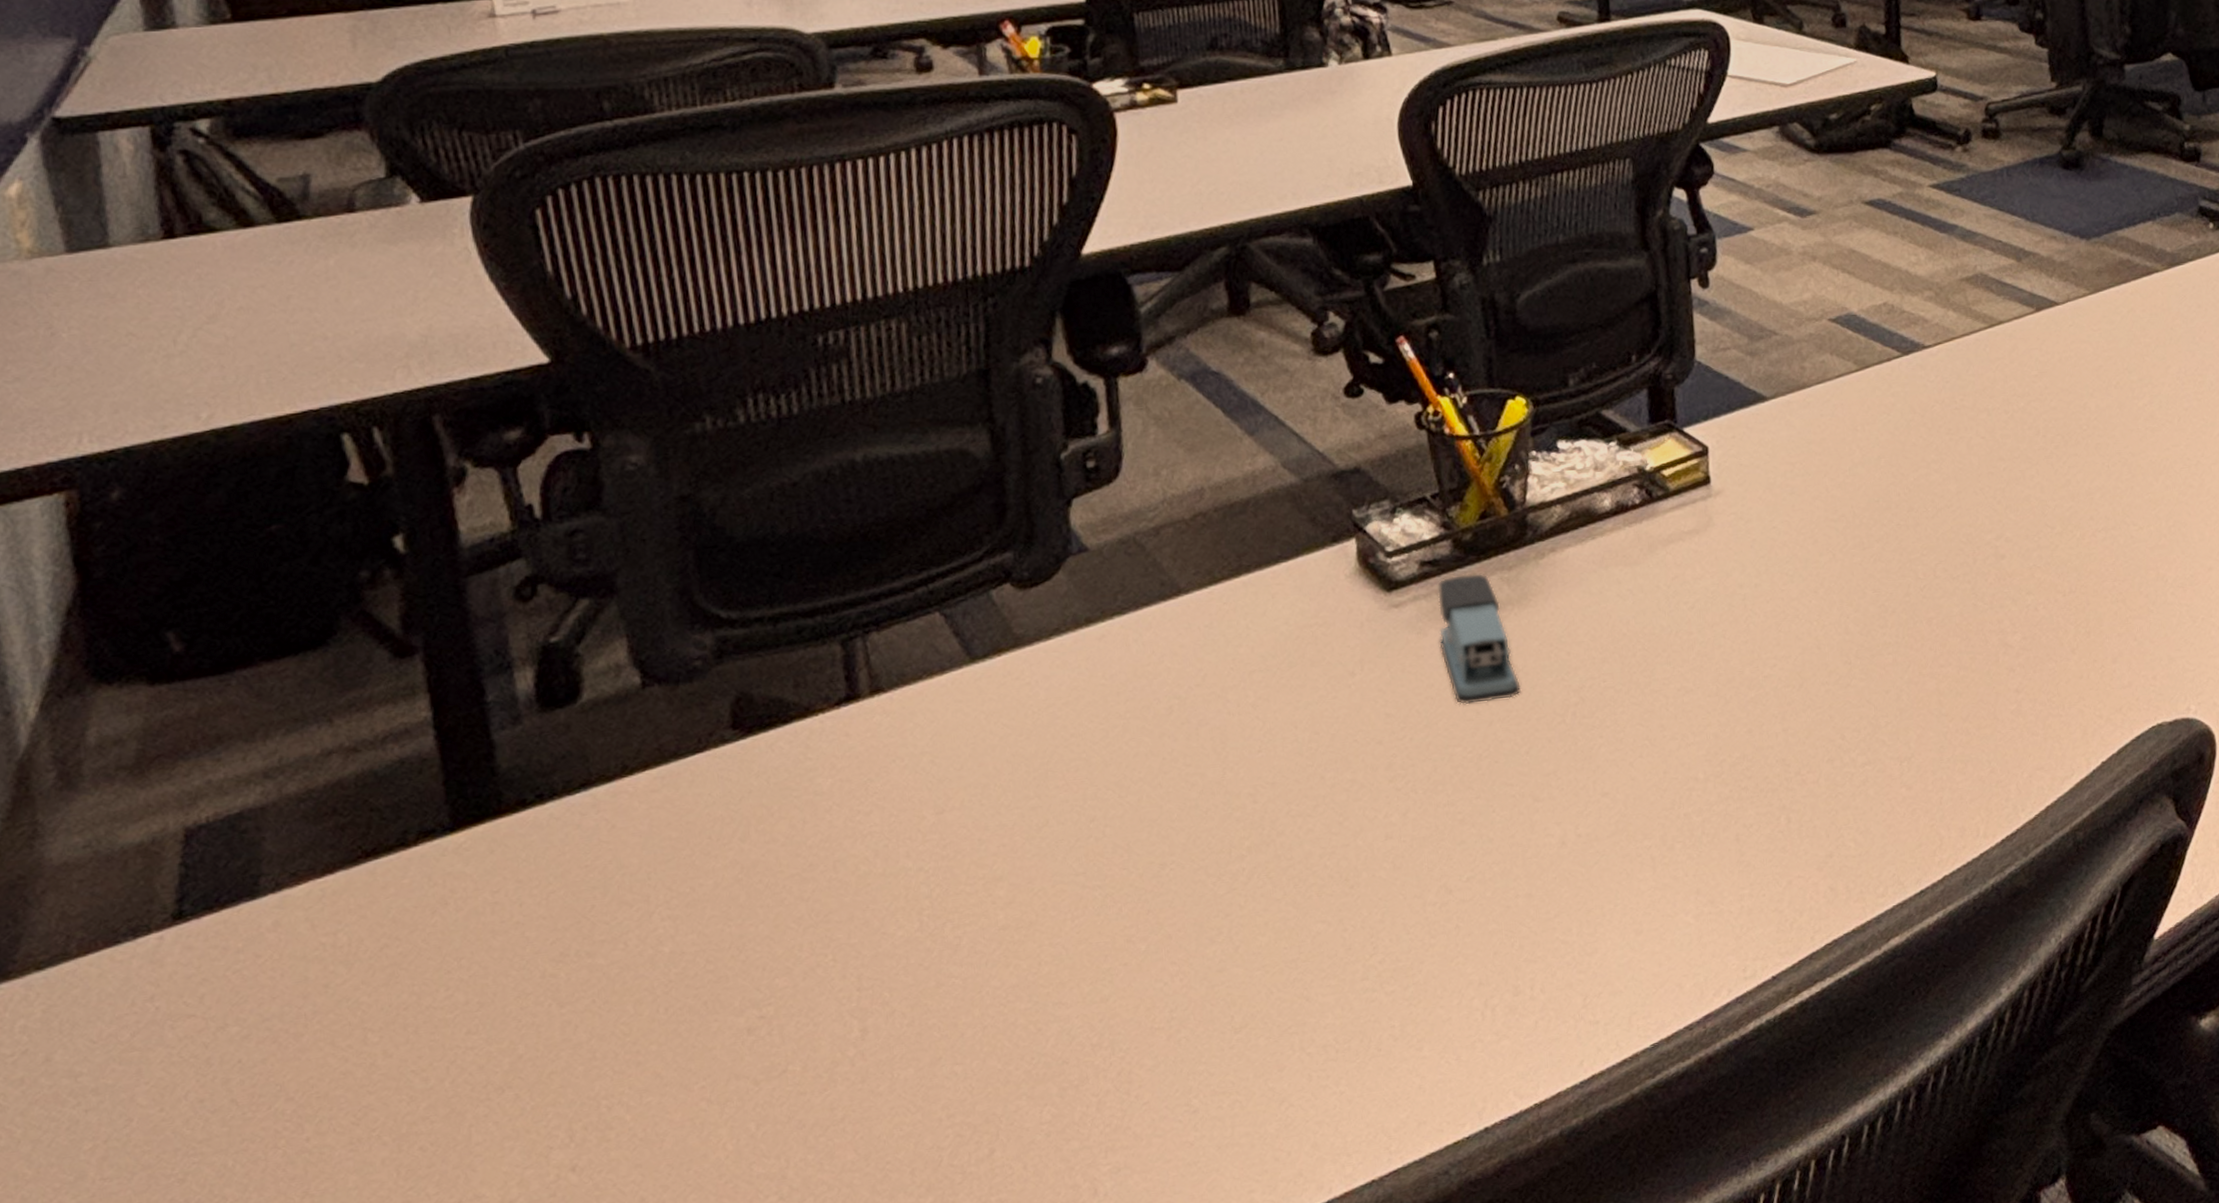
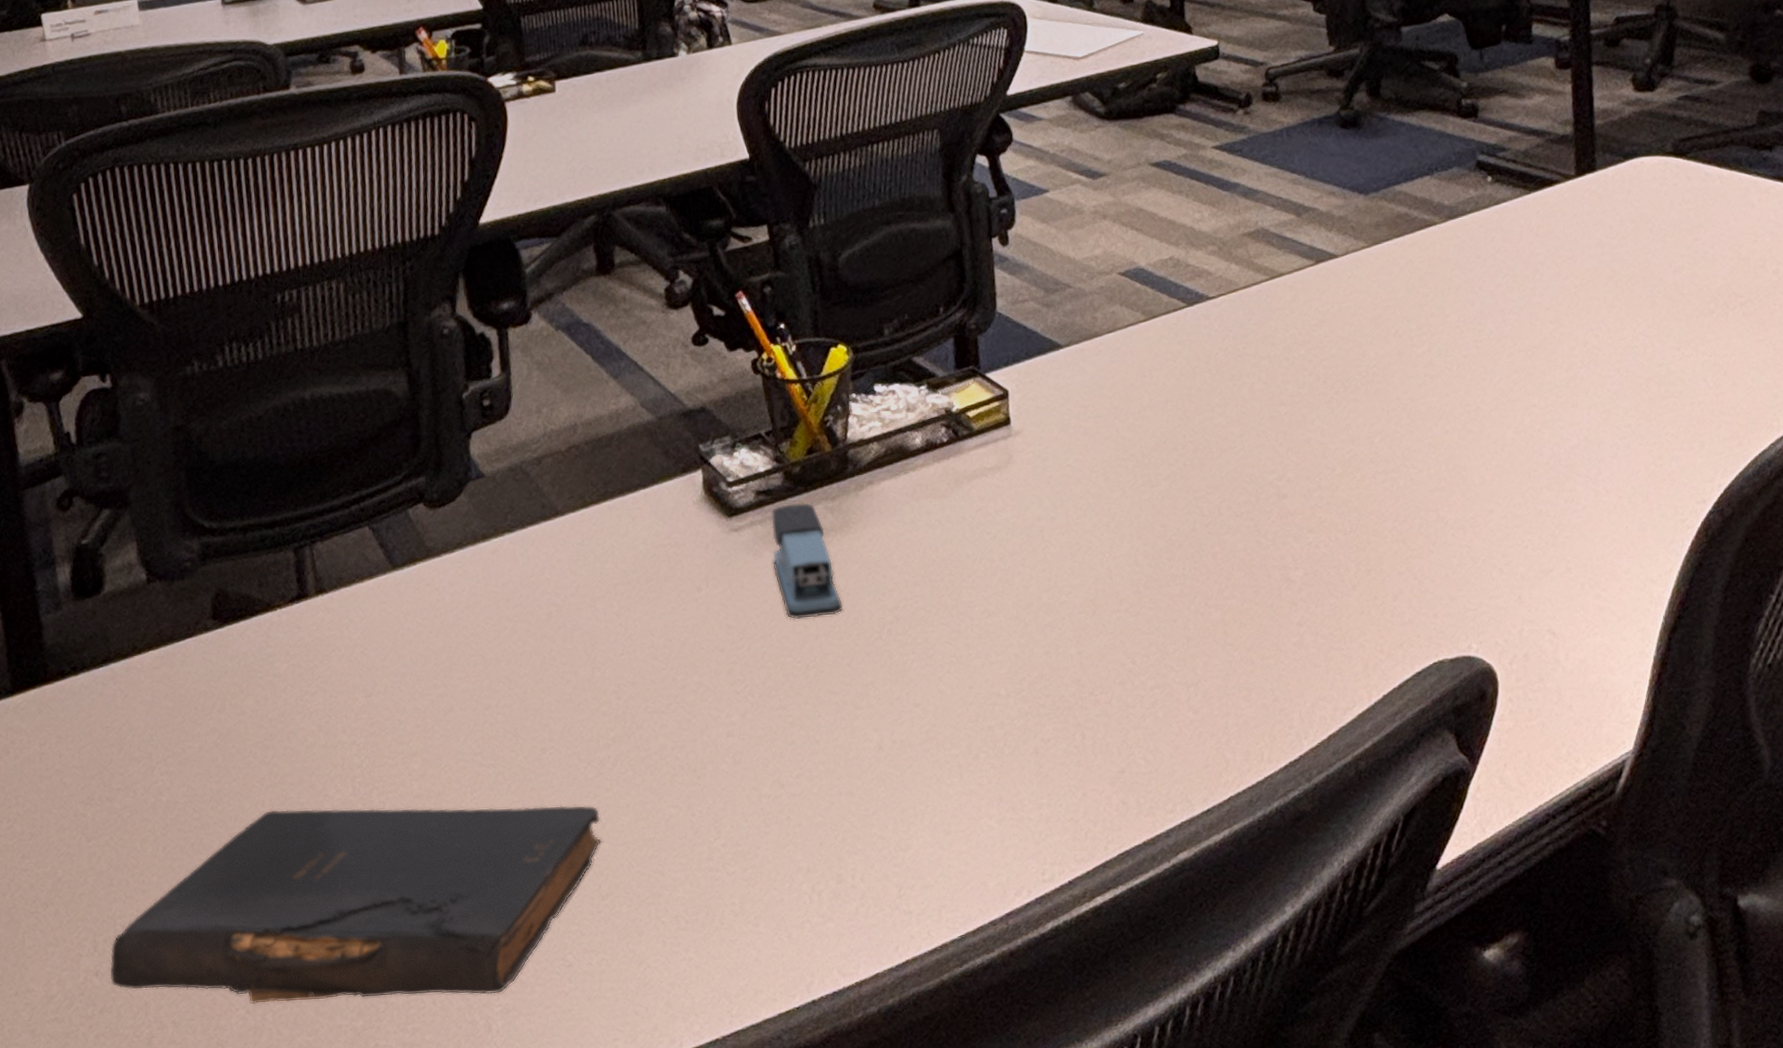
book: none [591,926,1235,1188] -> present [109,805,602,1004]

